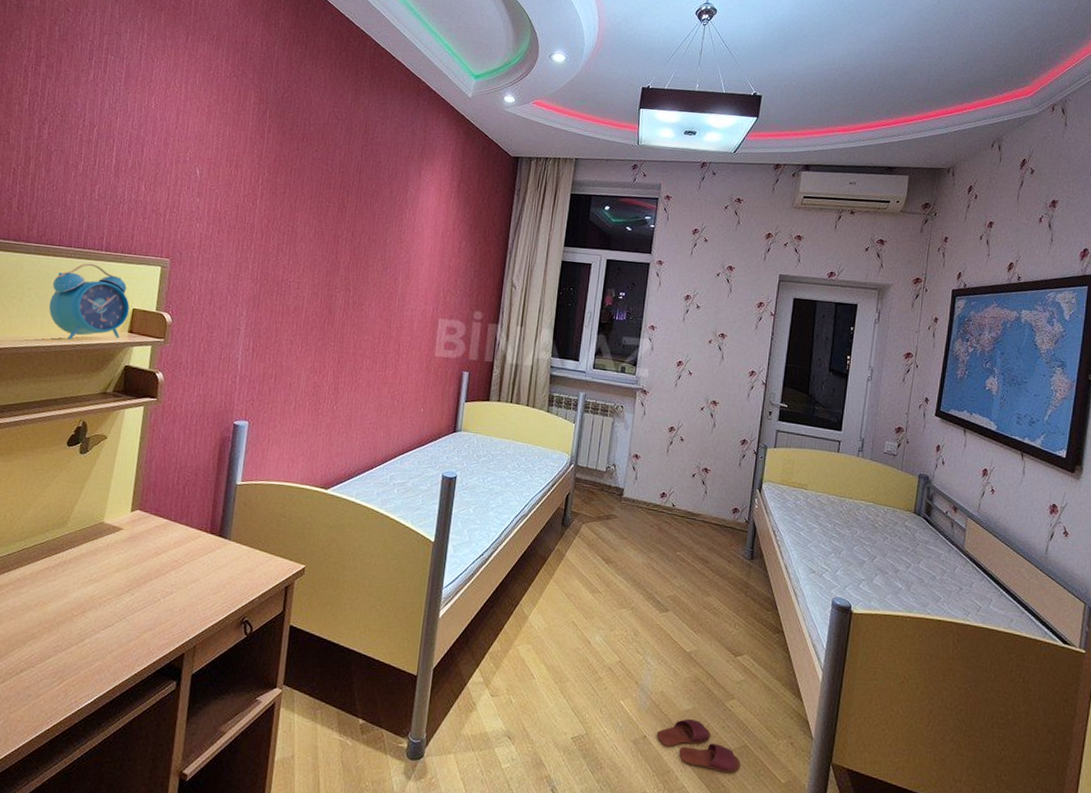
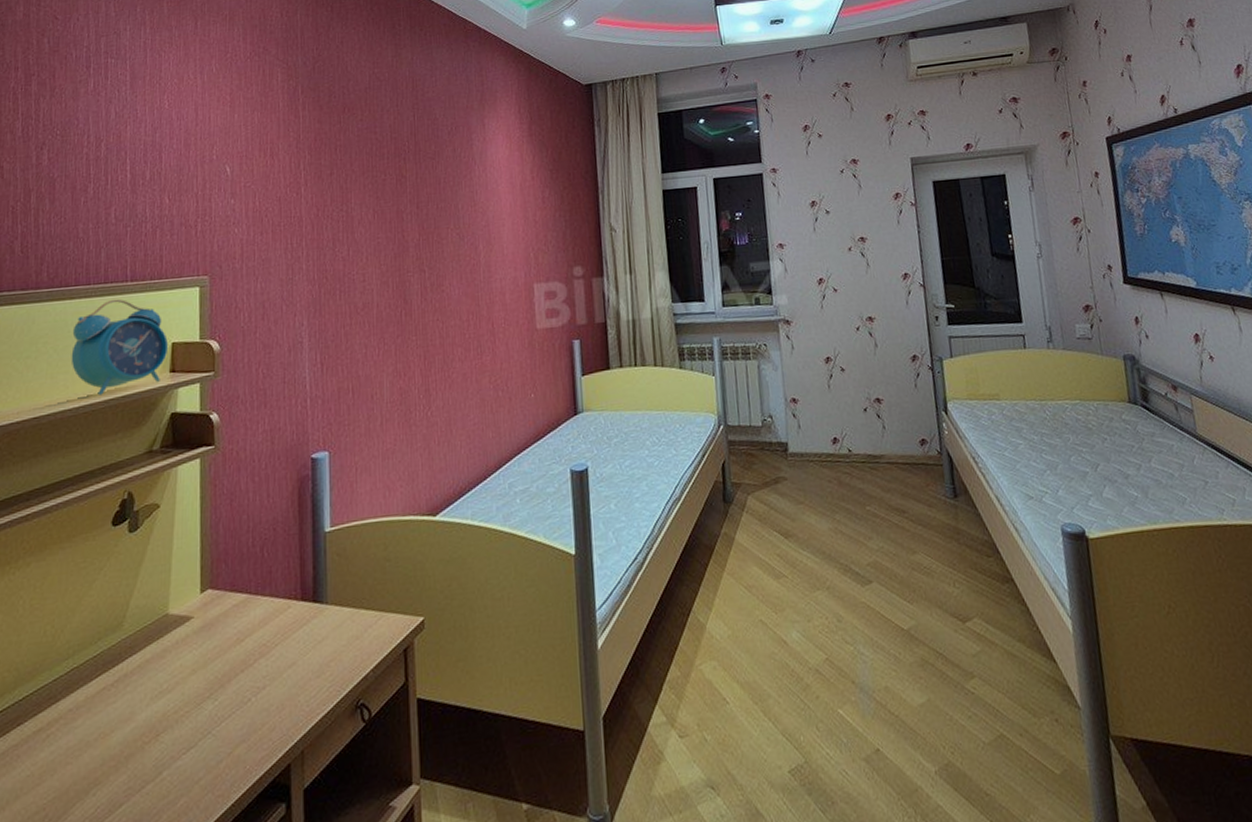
slippers: present [657,718,741,773] -> none [892,714,1002,776]

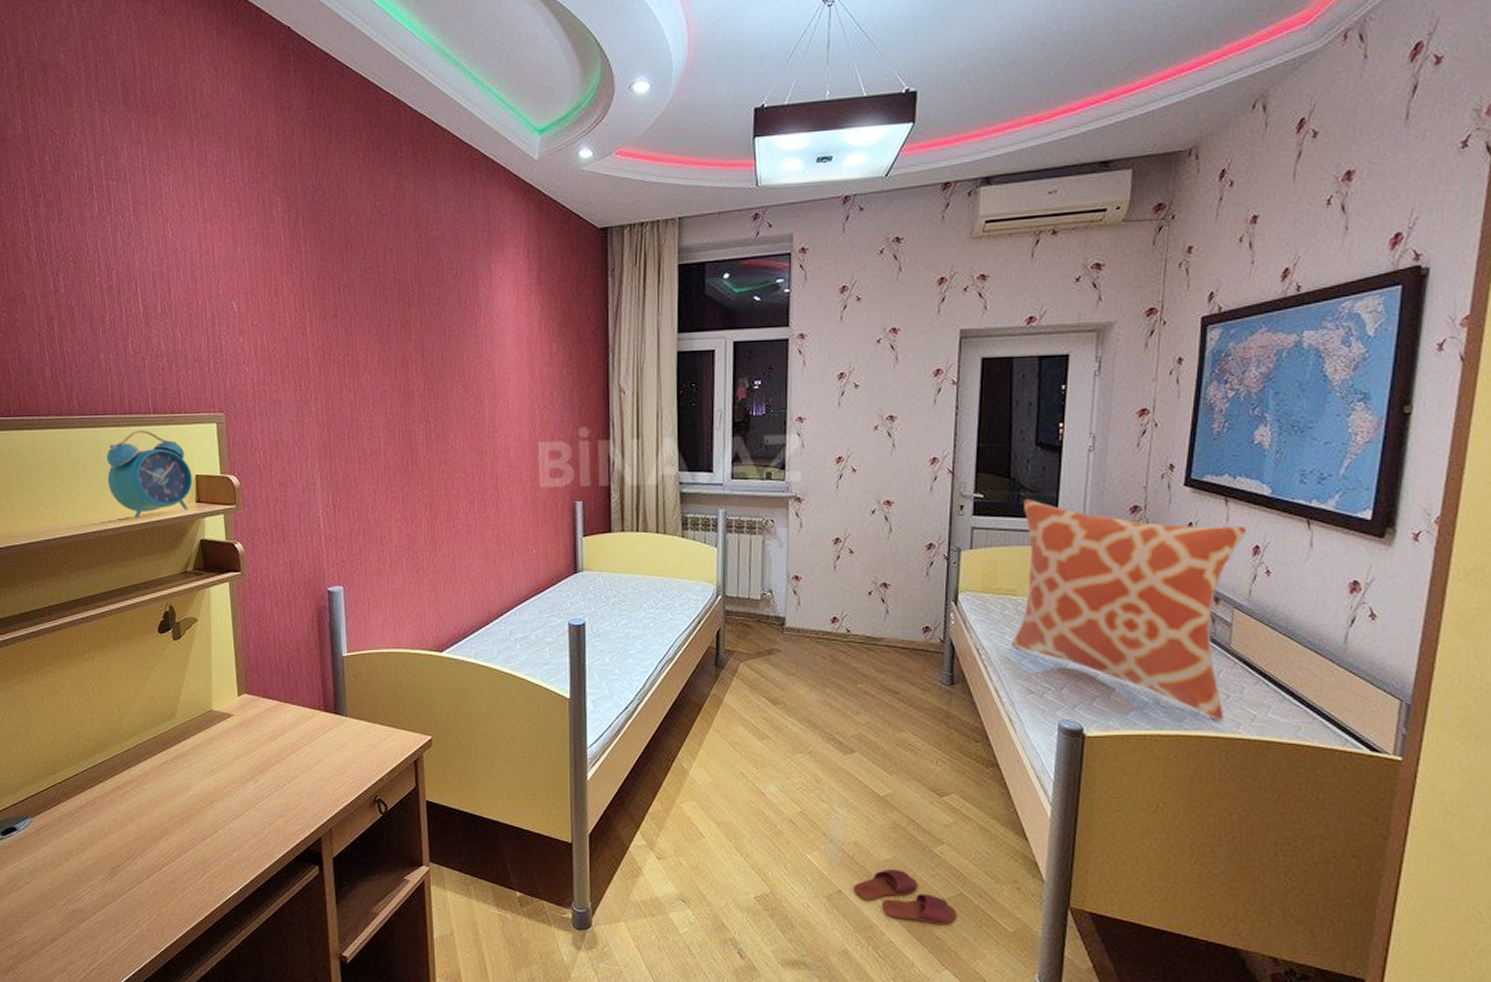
slippers: none [892,714,1002,776] -> present [854,868,957,924]
pillow: none [990,306,1208,508] -> present [1012,499,1246,720]

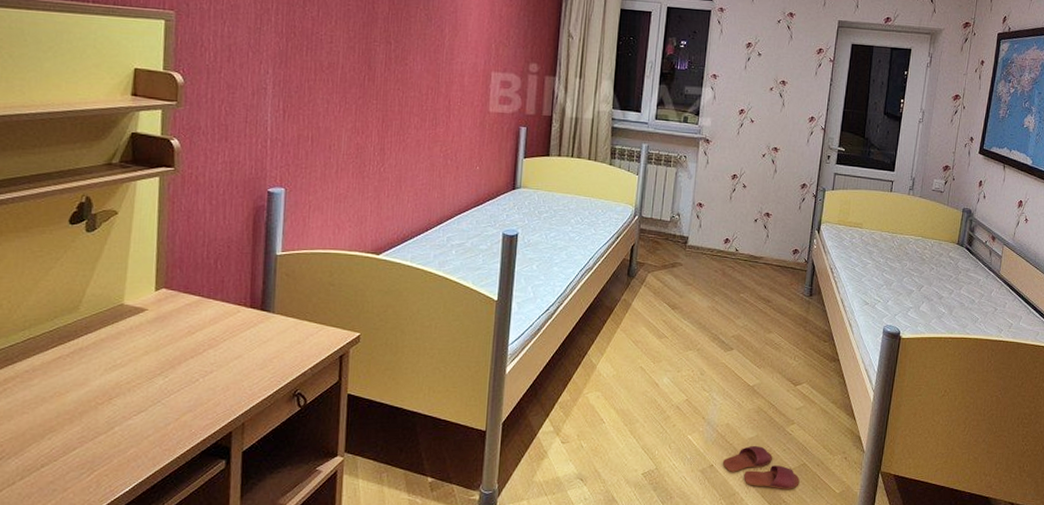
alarm clock: present [106,429,193,518] -> none [27,16,131,106]
pillow: present [1012,499,1246,720] -> none [856,154,1015,327]

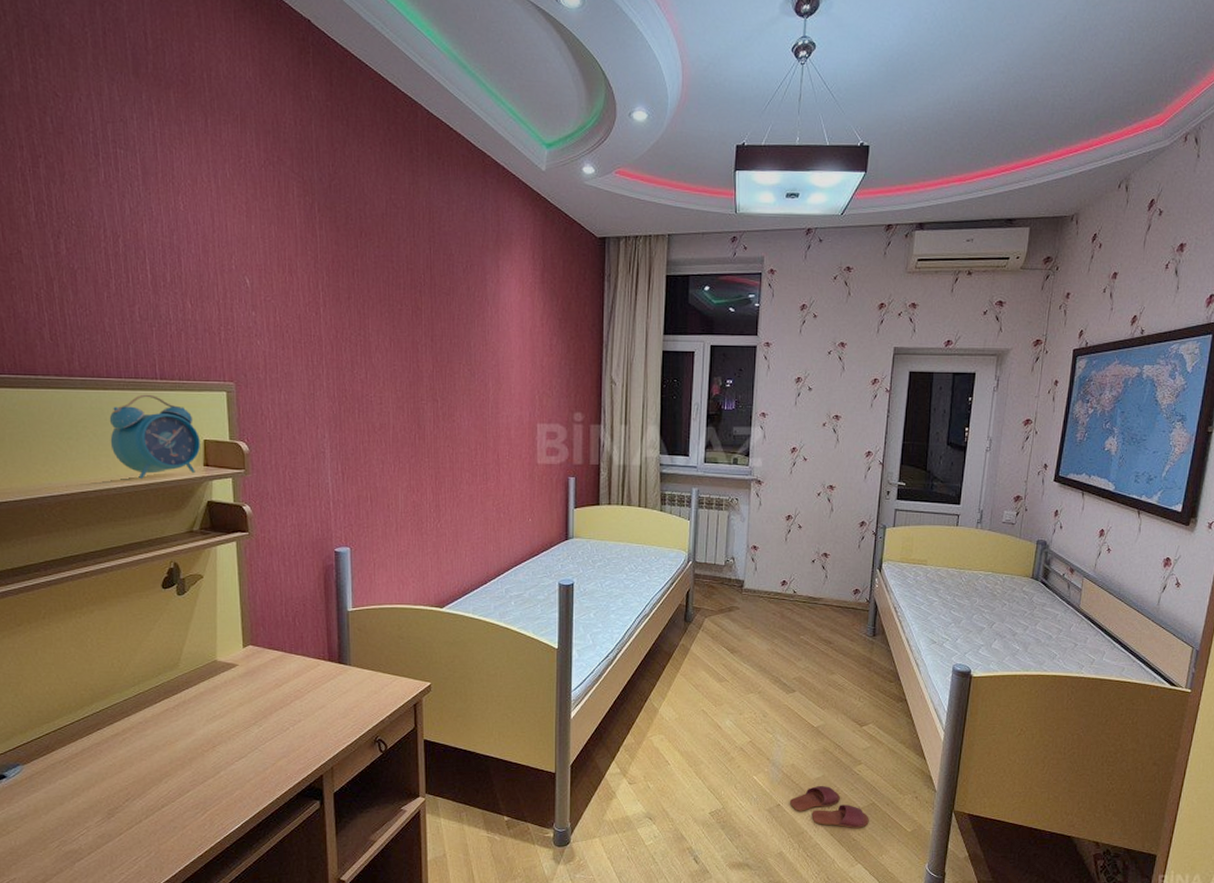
alarm clock: none [27,16,131,106] -> present [109,394,201,479]

